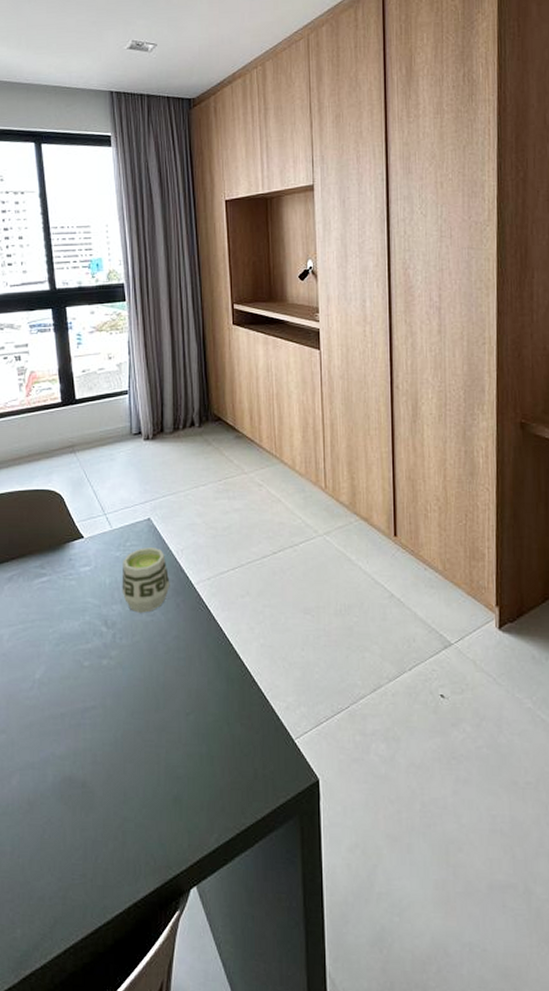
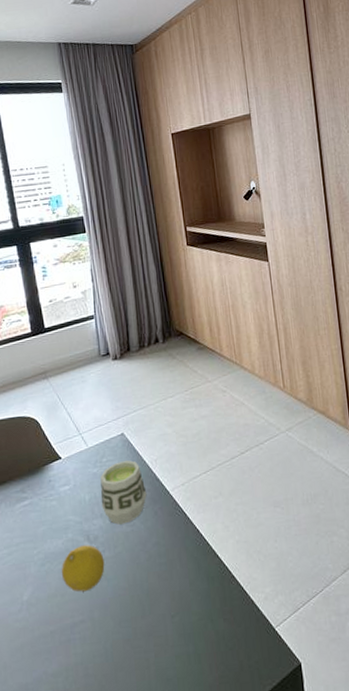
fruit: none [75,630,121,678] -> present [61,545,105,592]

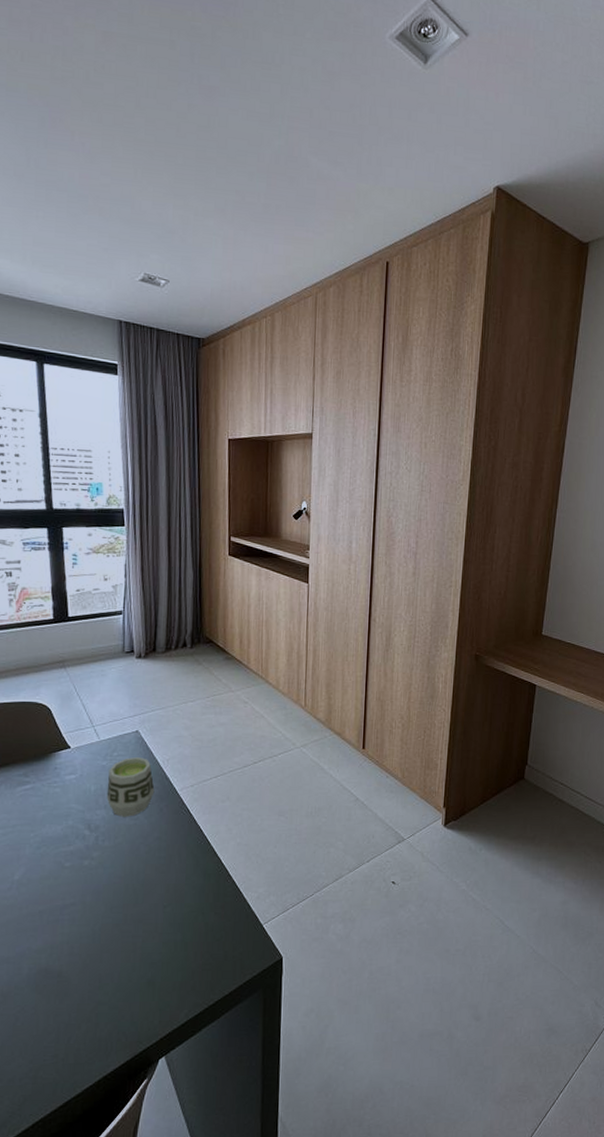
fruit: present [61,545,105,592] -> none [57,833,103,877]

